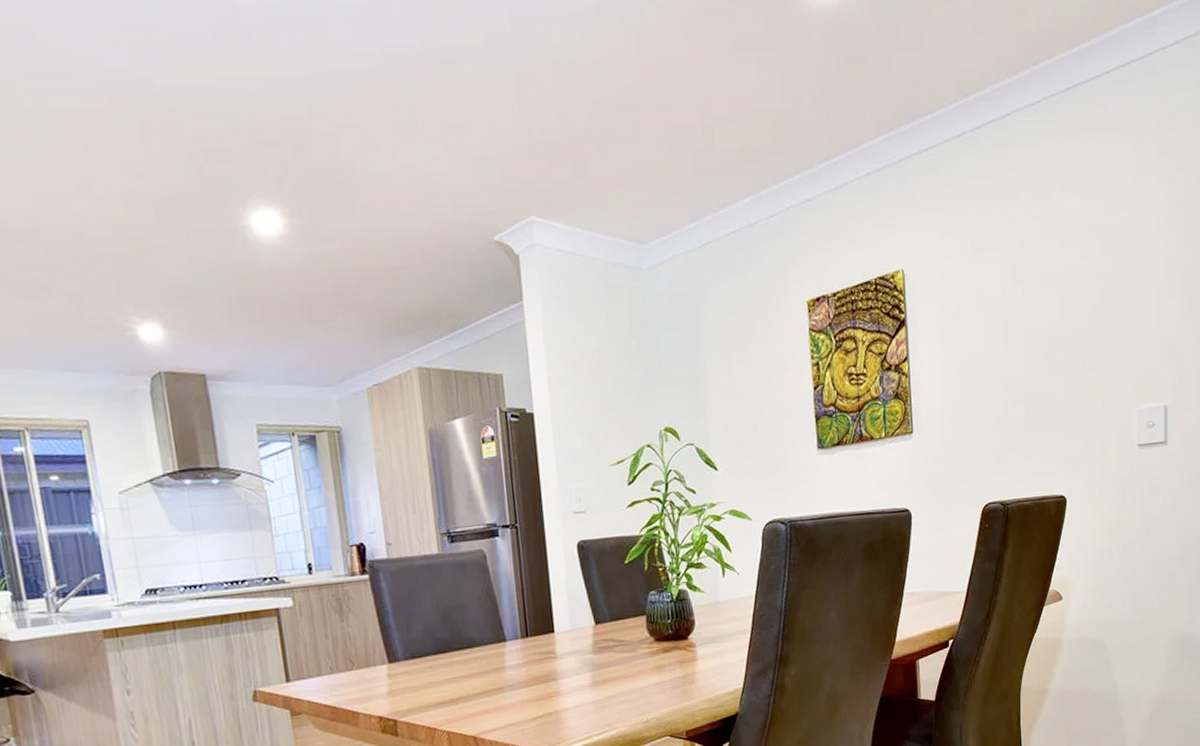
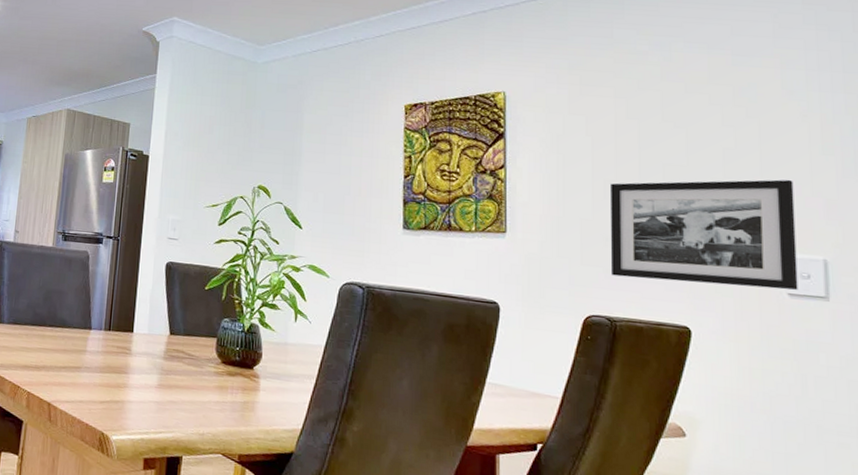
picture frame: none [1001,329,1146,459] -> present [610,179,798,290]

